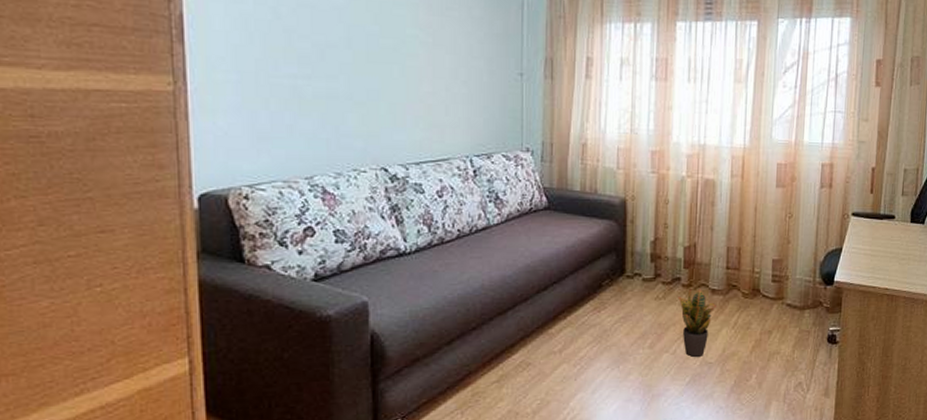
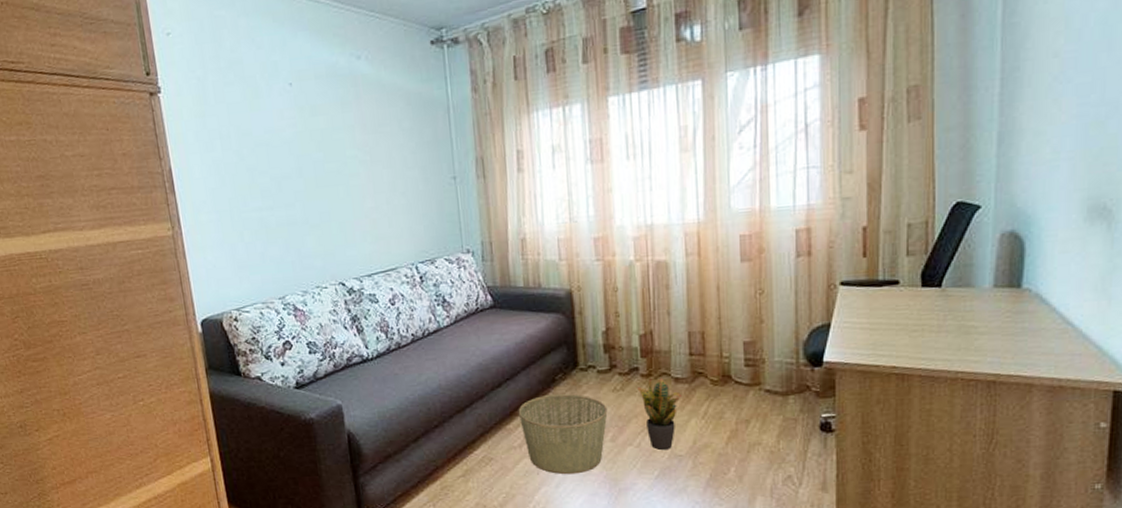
basket: none [562,300,649,381] -> present [518,394,608,475]

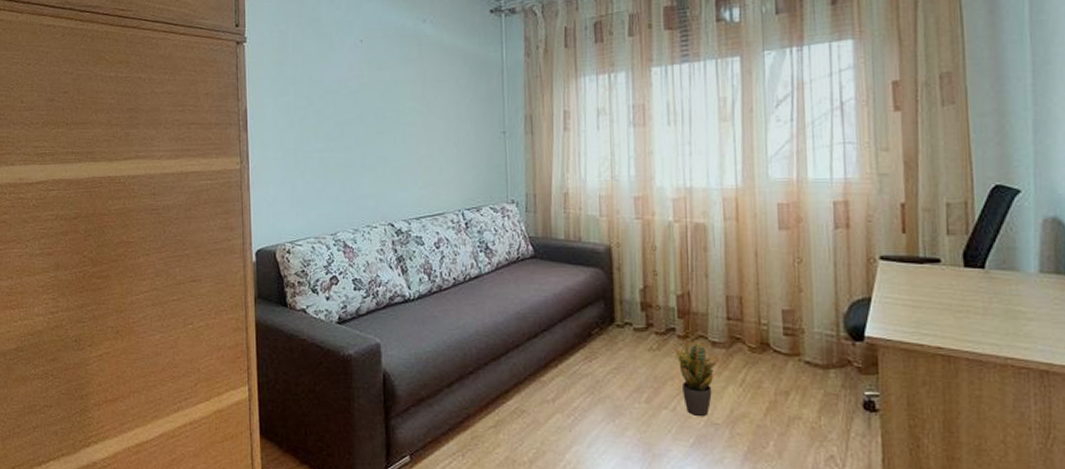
basket: present [518,394,608,475] -> none [553,350,643,435]

